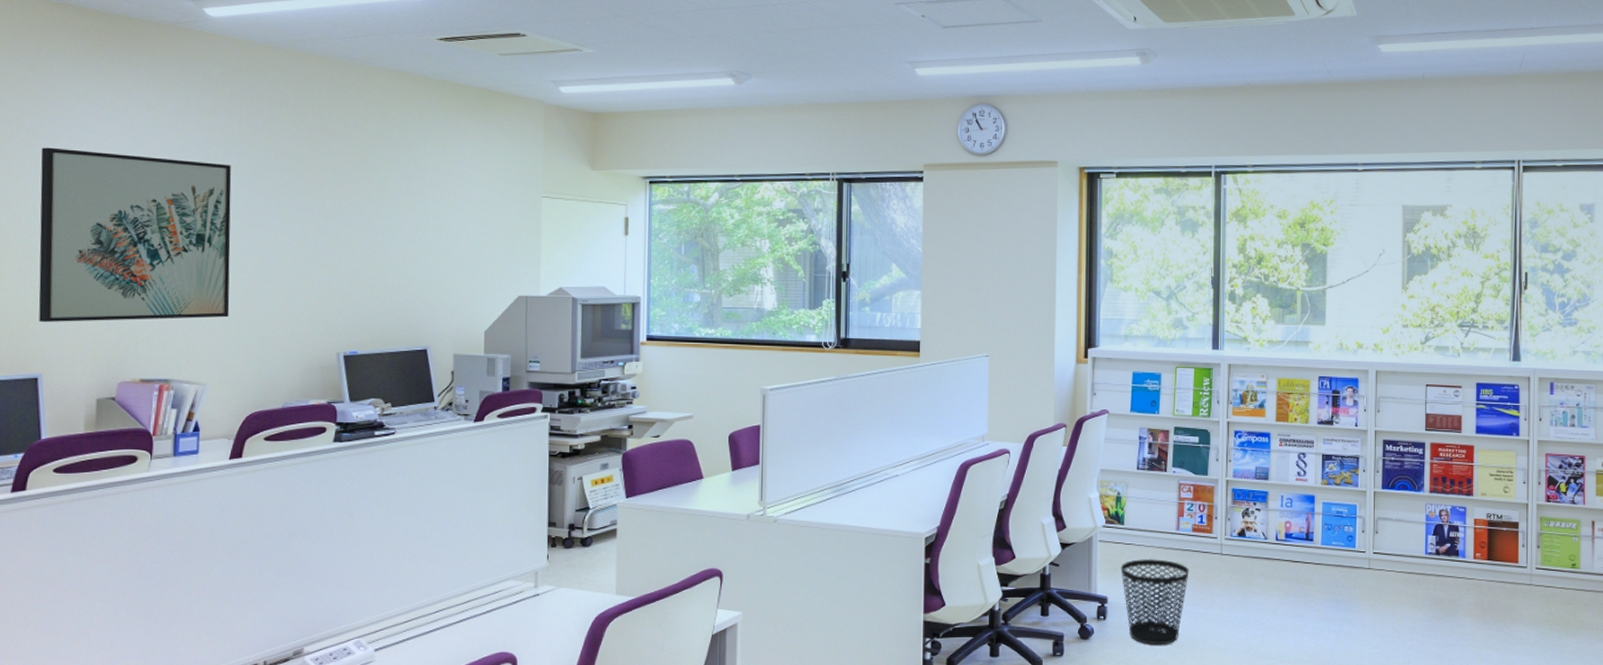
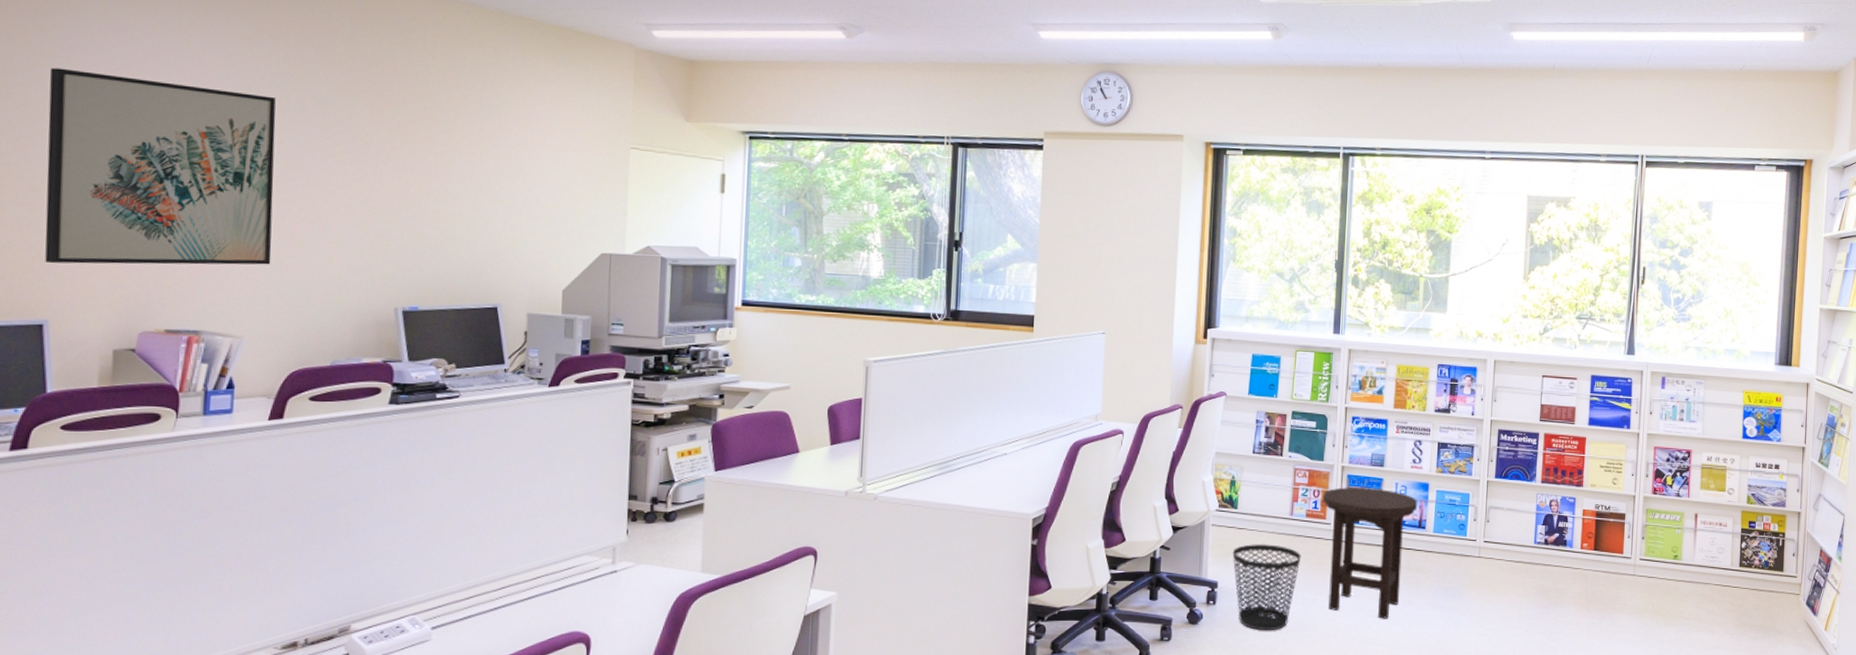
stool: none [1209,501,1304,632] -> present [1323,487,1418,619]

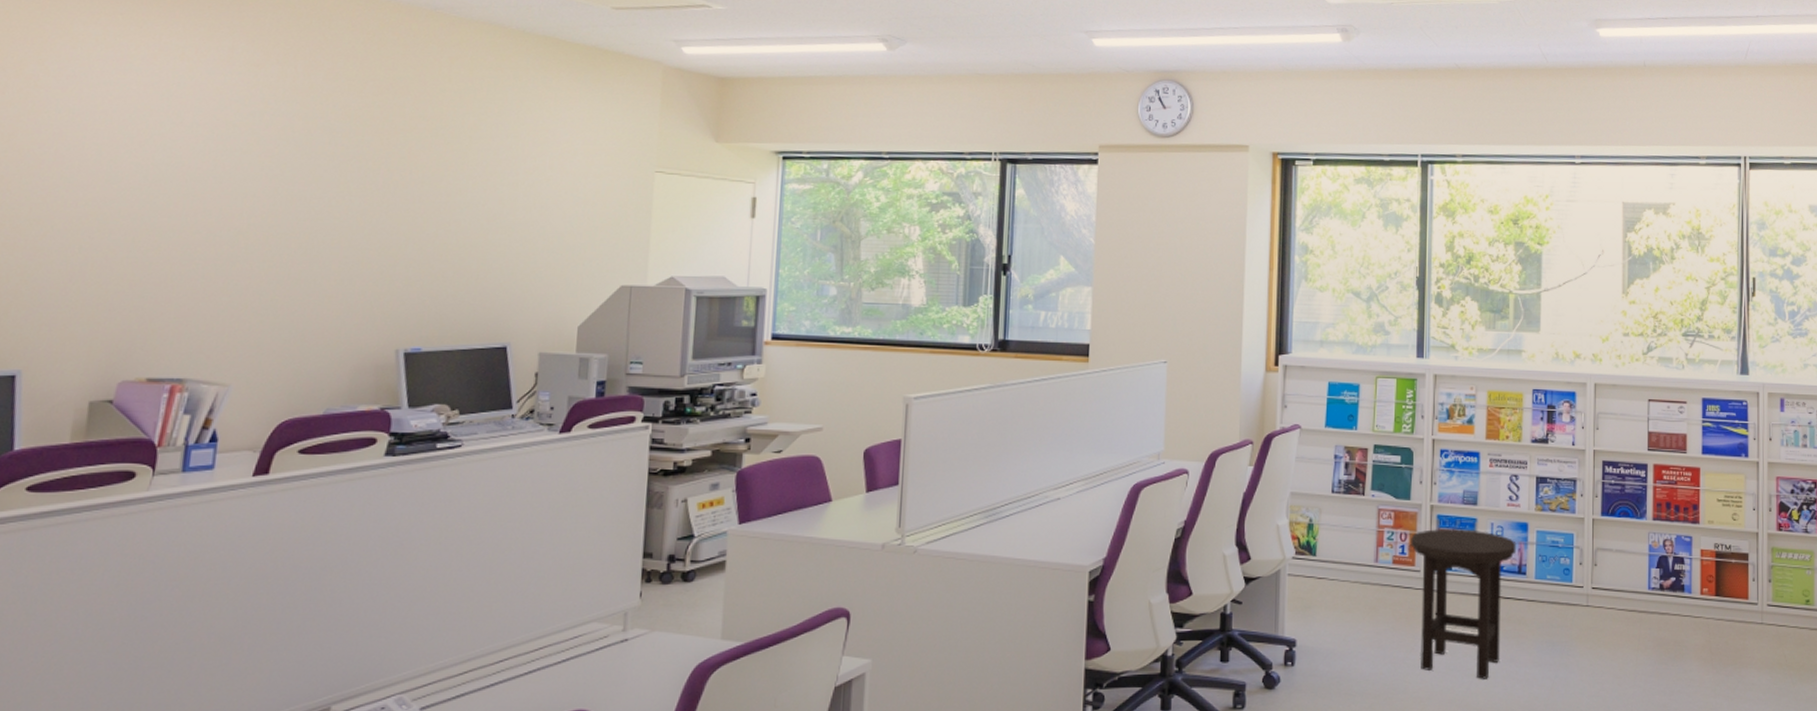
wall art: present [45,67,276,265] -> none [23,99,280,309]
wastebasket: present [1232,543,1301,631] -> none [1311,594,1389,696]

